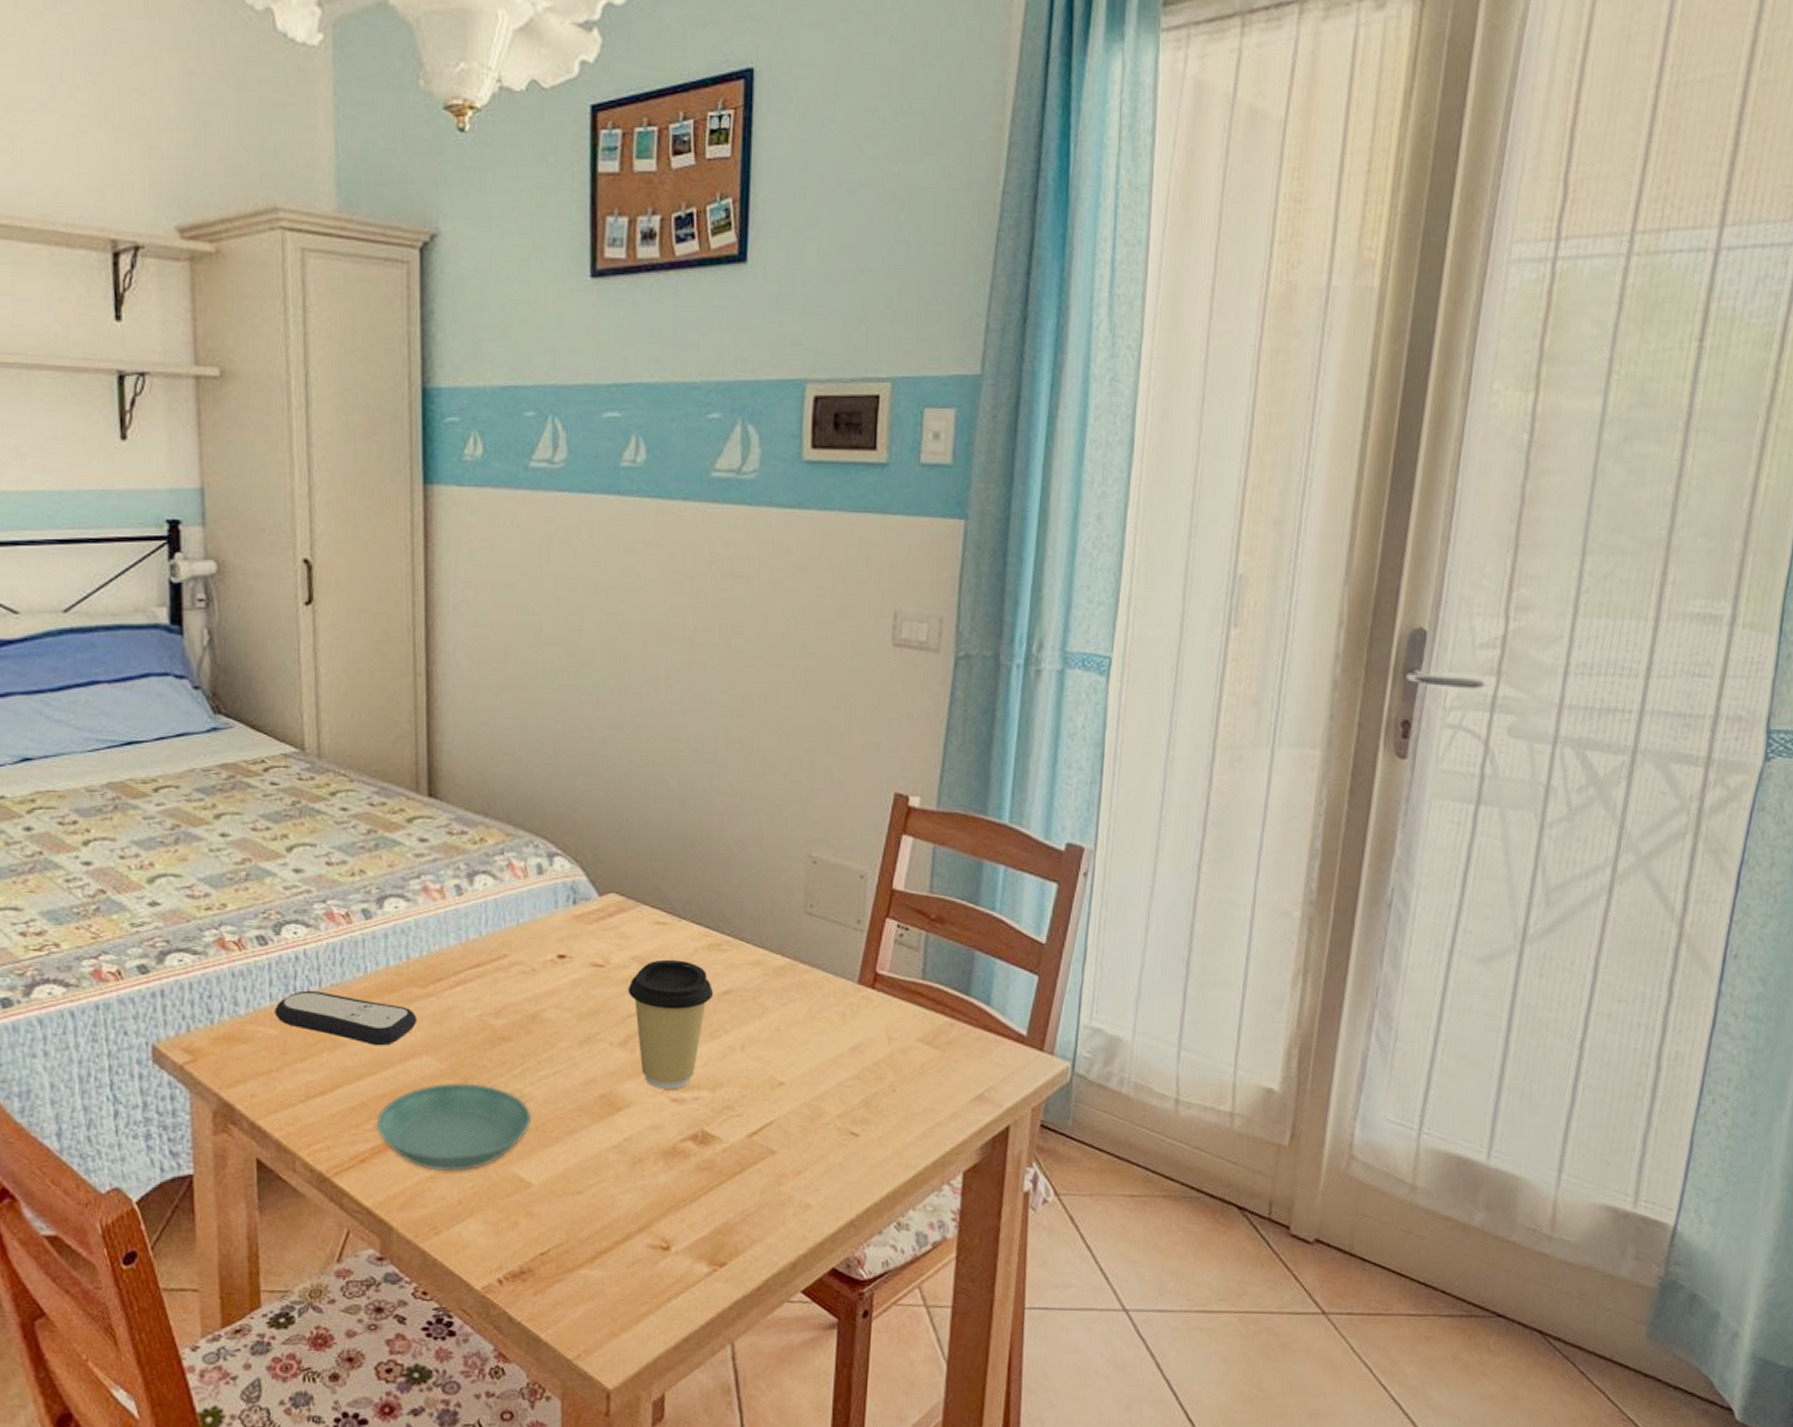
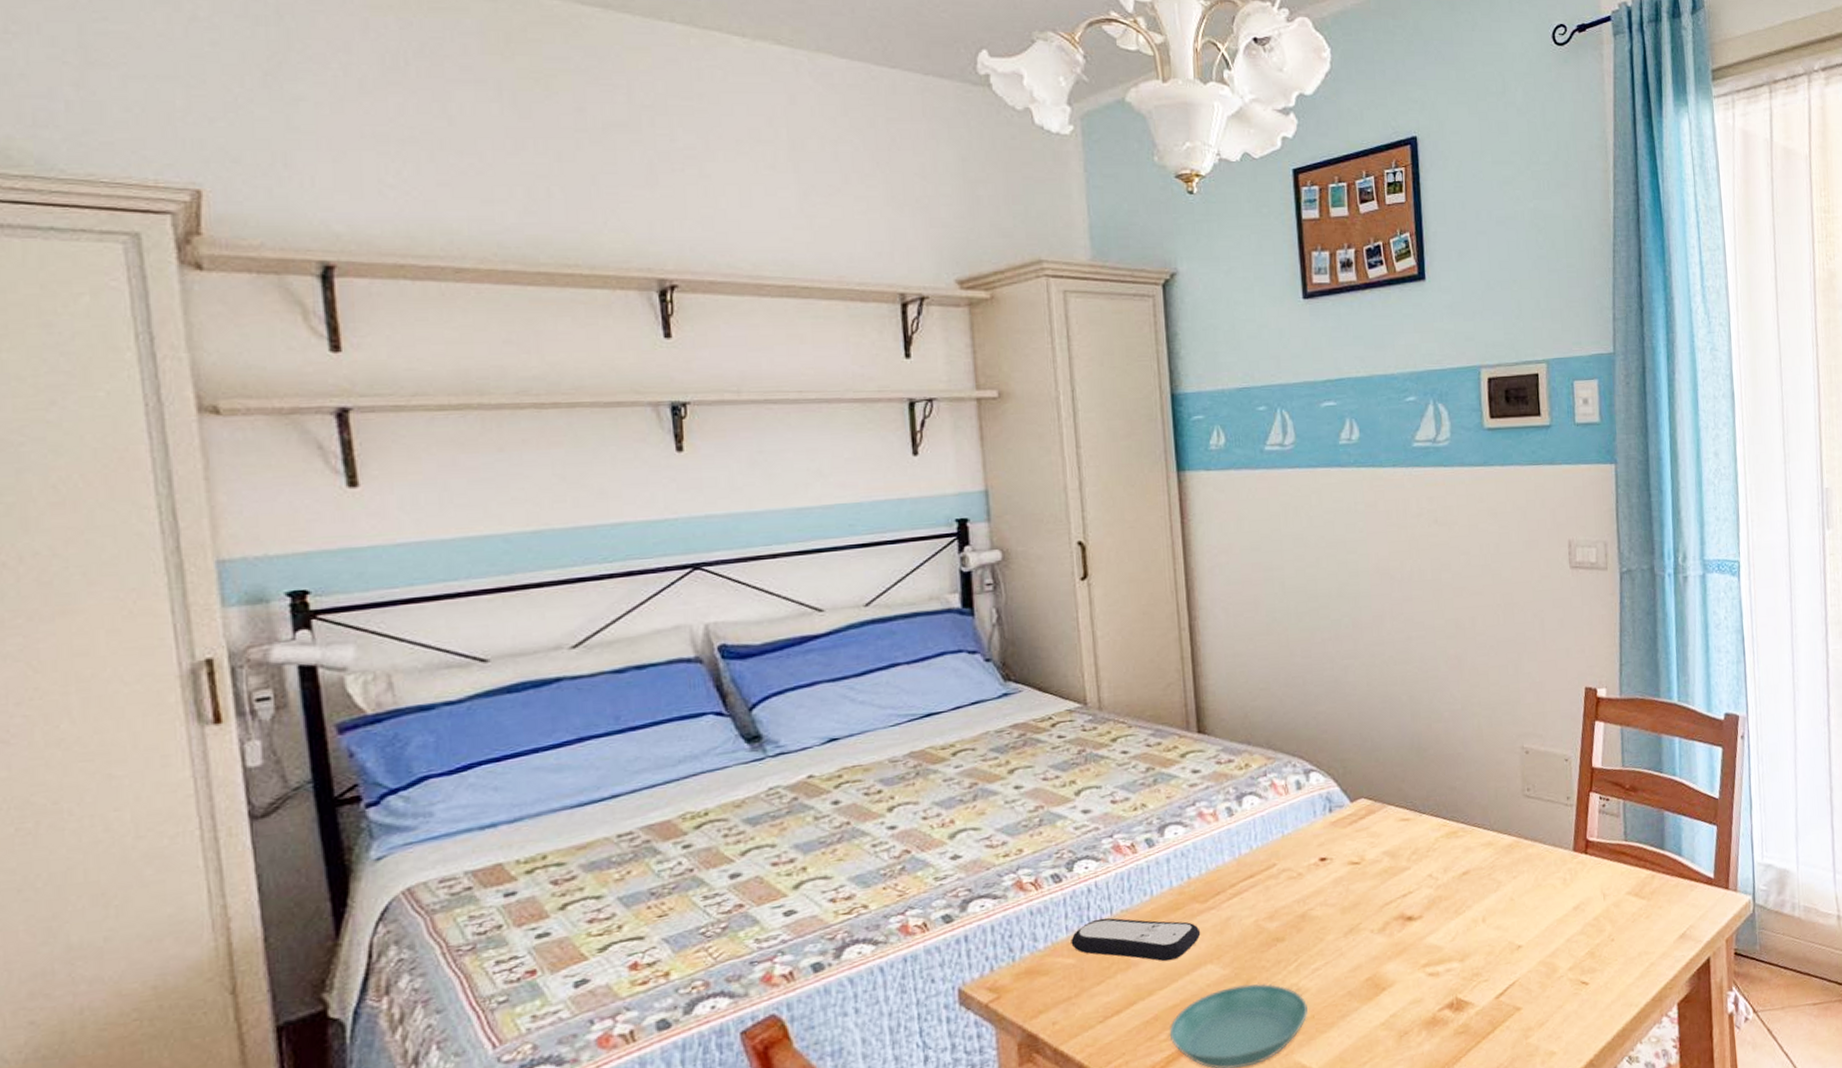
coffee cup: present [627,959,714,1089] -> none [1381,849,1455,966]

